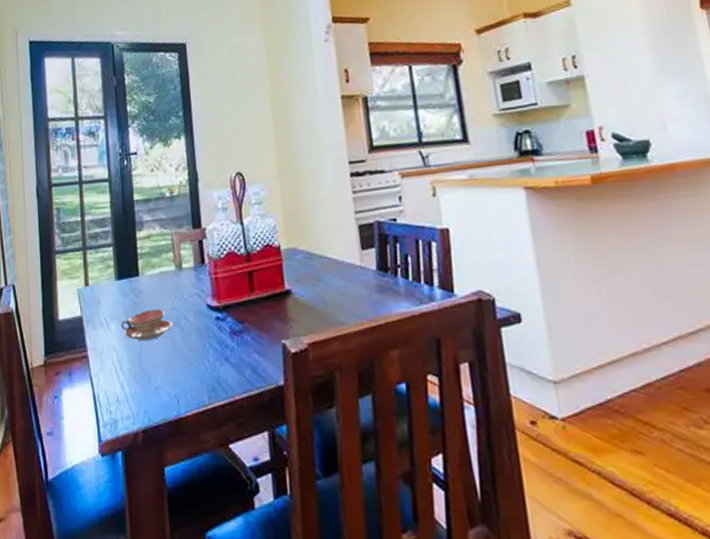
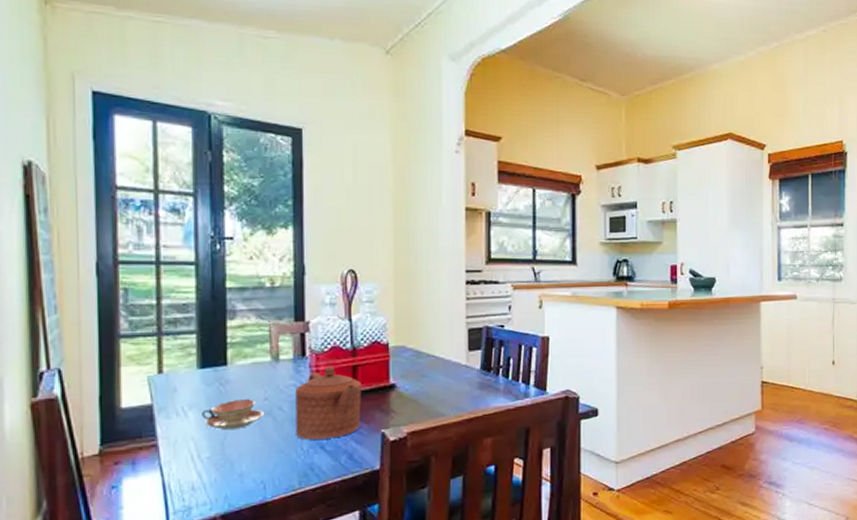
teapot: none [198,272,261,352] -> present [295,365,361,440]

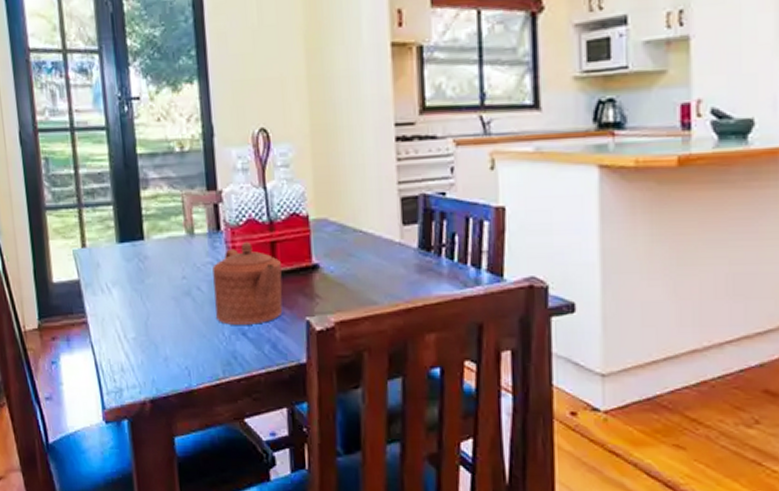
teacup: present [202,398,265,430] -> none [124,276,184,310]

